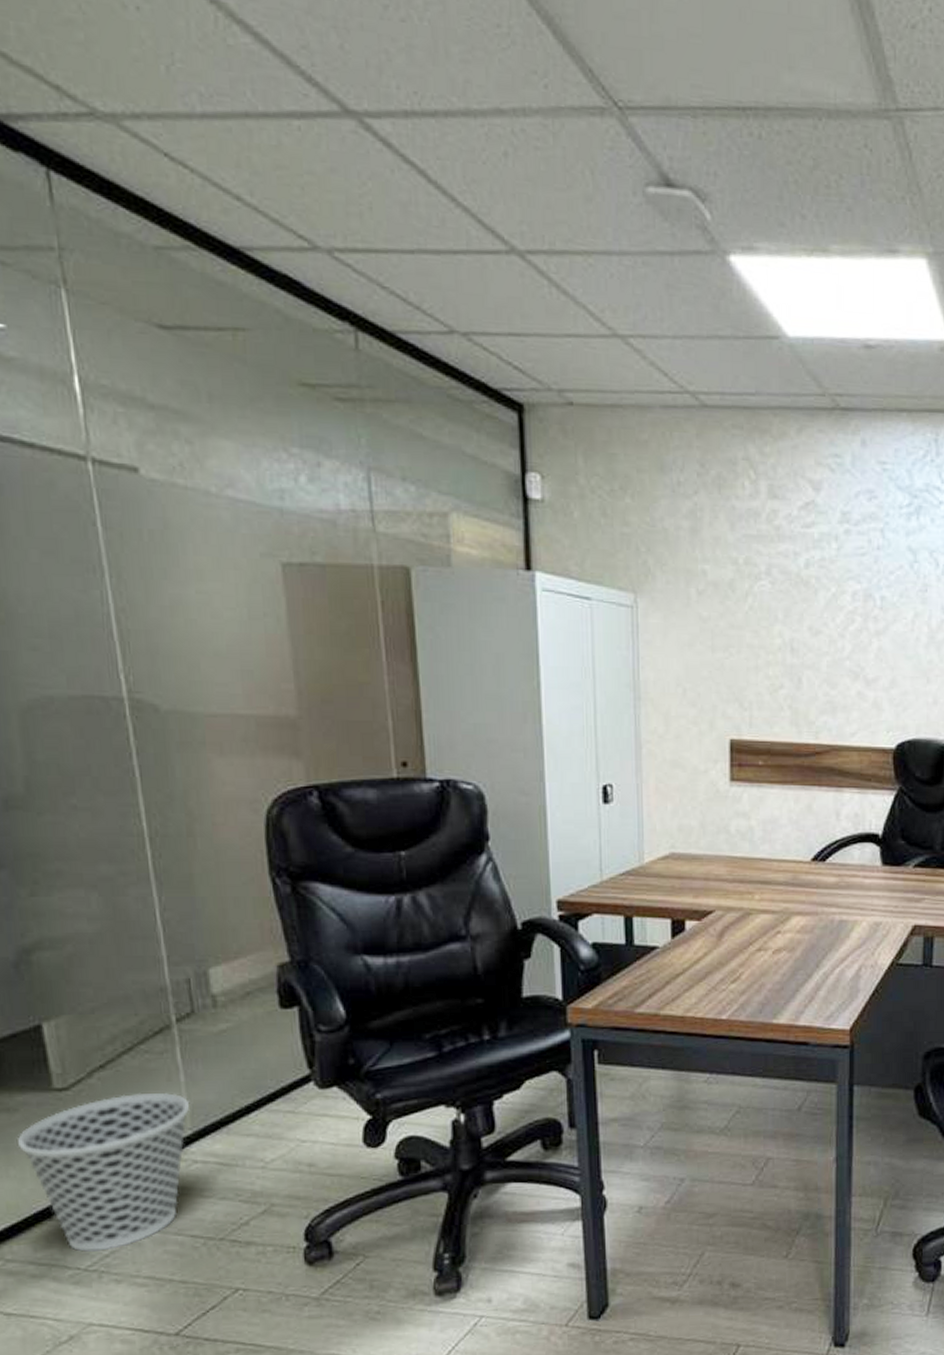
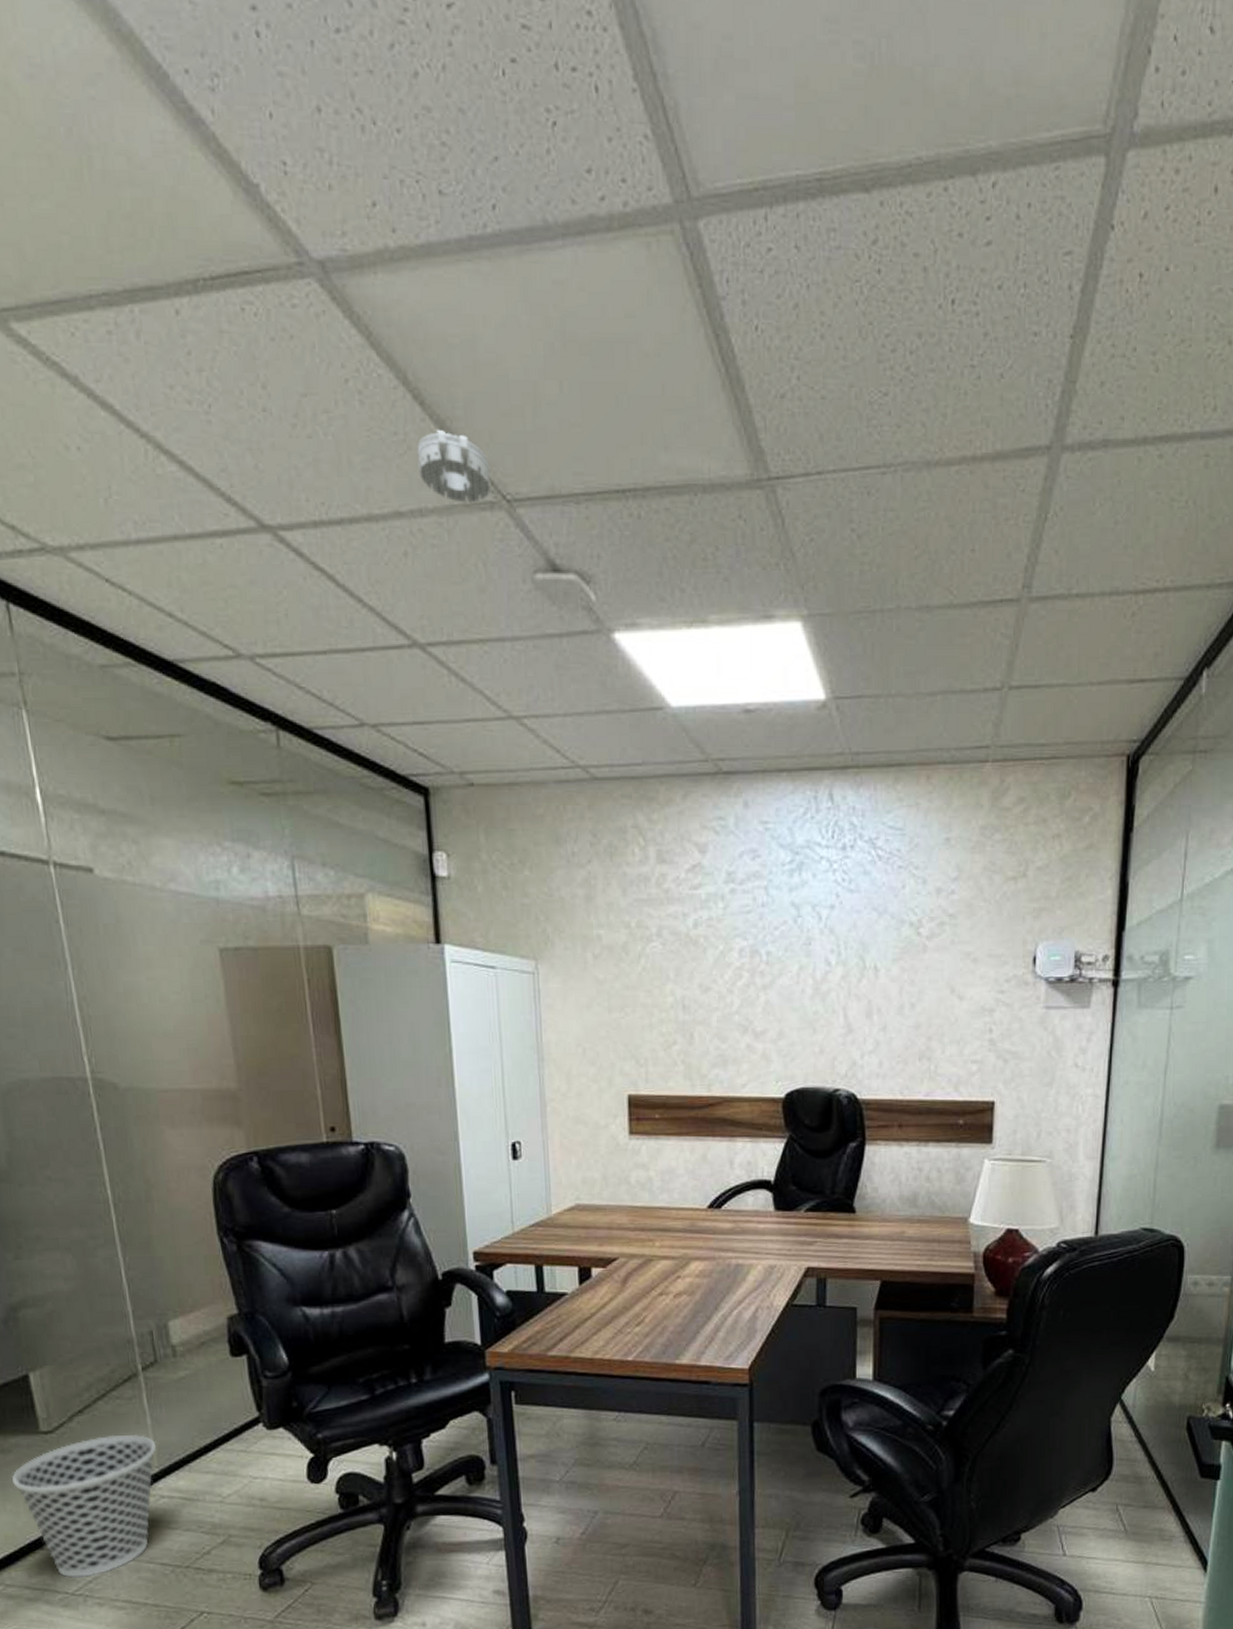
smoke detector: none [522,27,602,108] -> present [417,430,492,503]

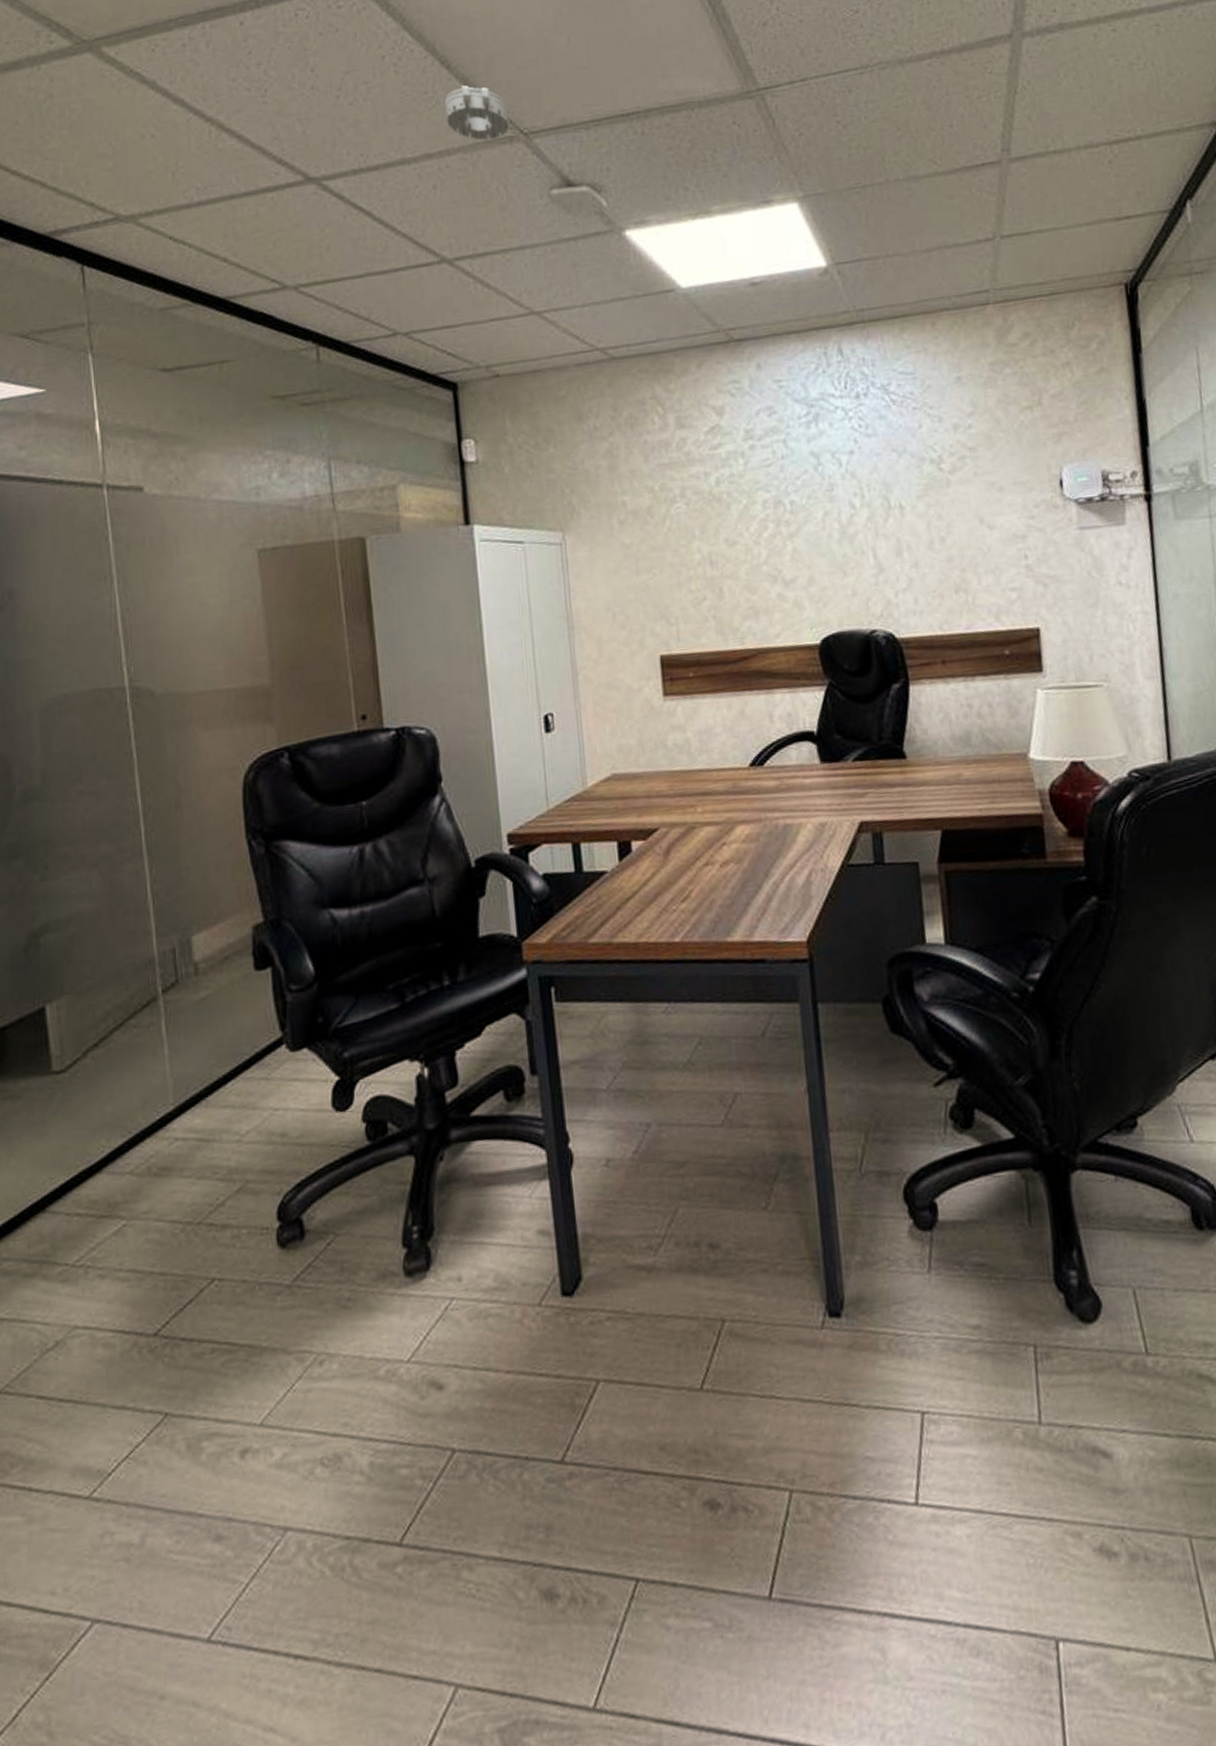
wastebasket: present [12,1435,157,1578] -> none [19,1067,173,1246]

